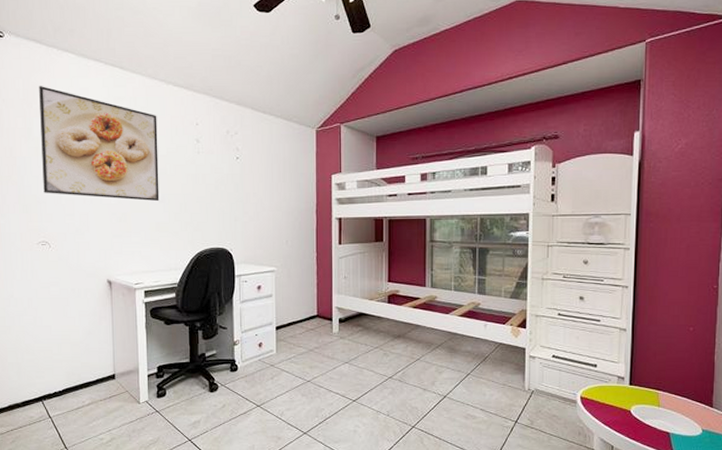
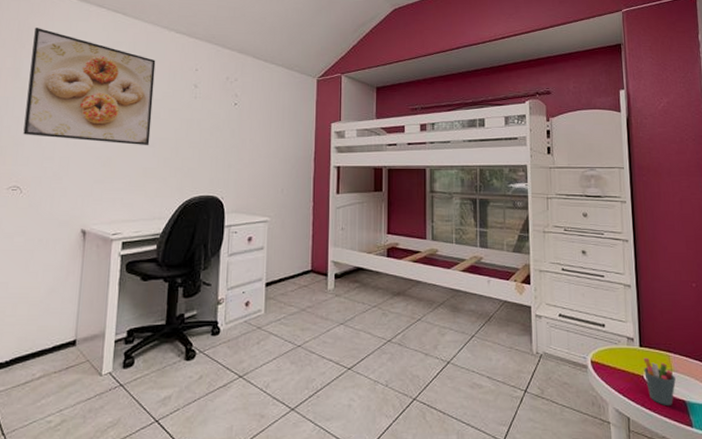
pen holder: none [632,394,662,436] -> present [643,357,676,405]

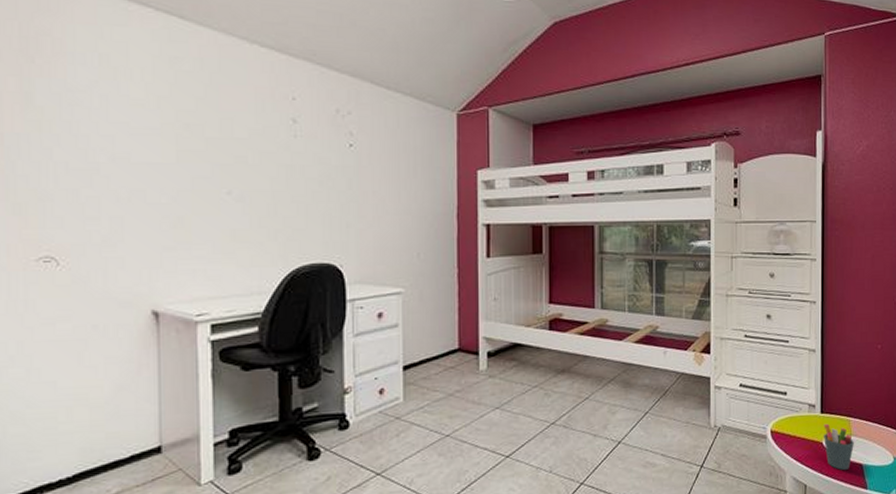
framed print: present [23,28,156,146] -> none [46,33,237,201]

